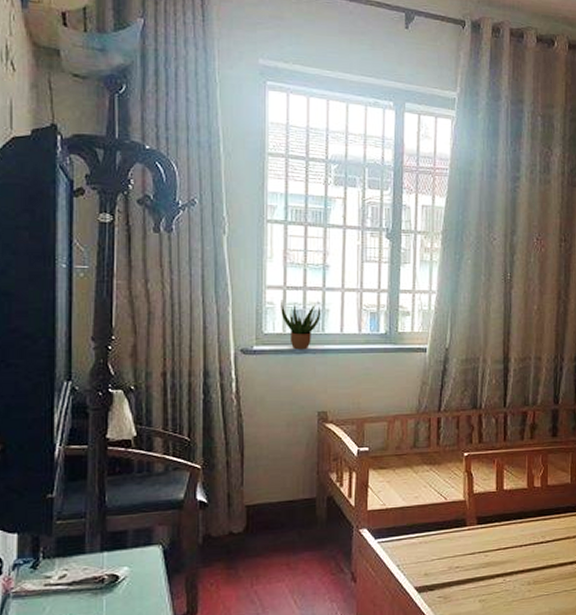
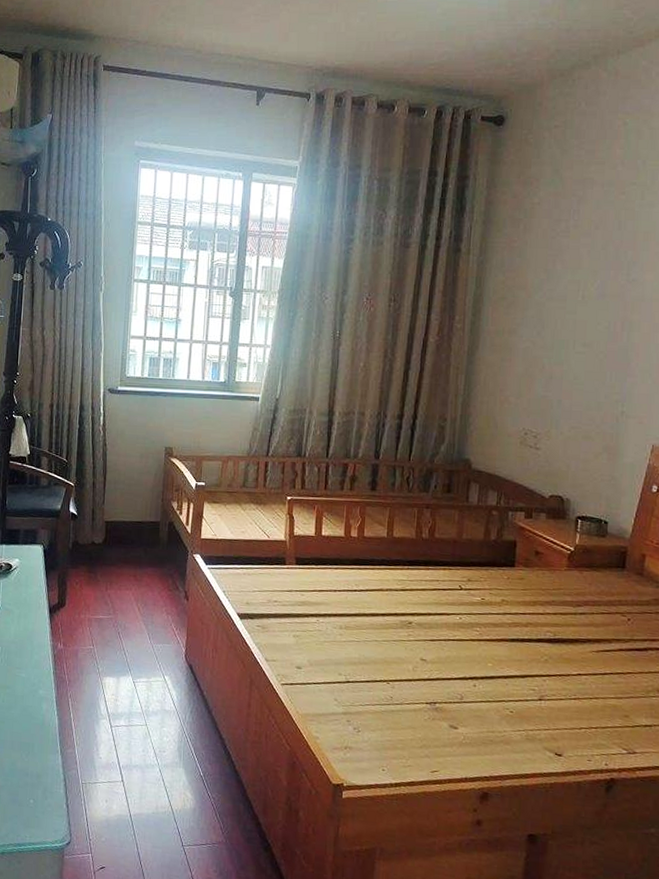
potted plant: present [281,300,320,350] -> none [140,348,172,392]

